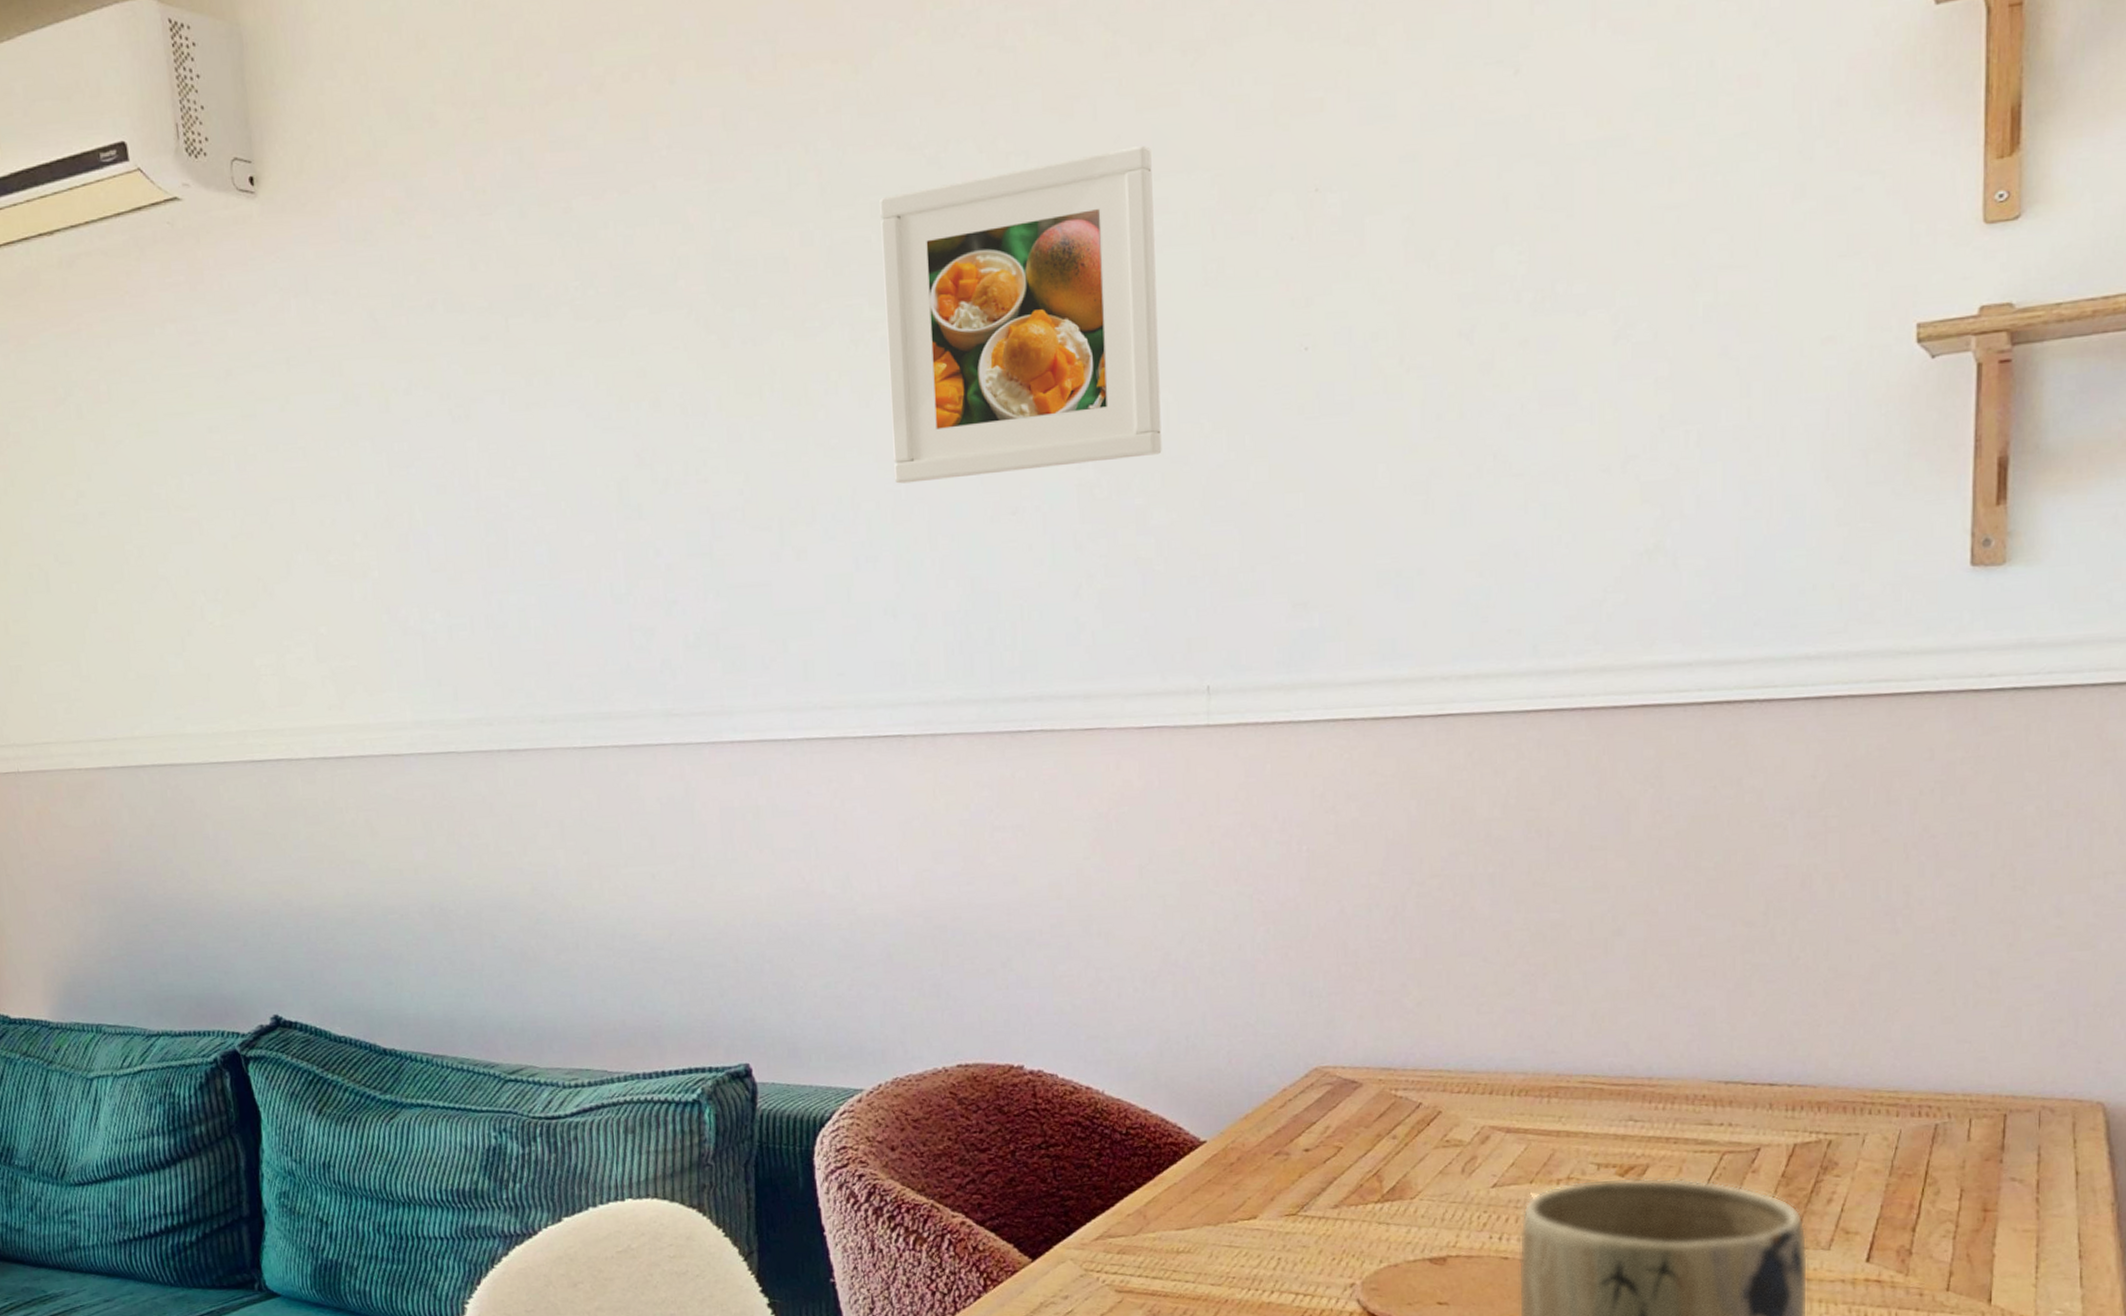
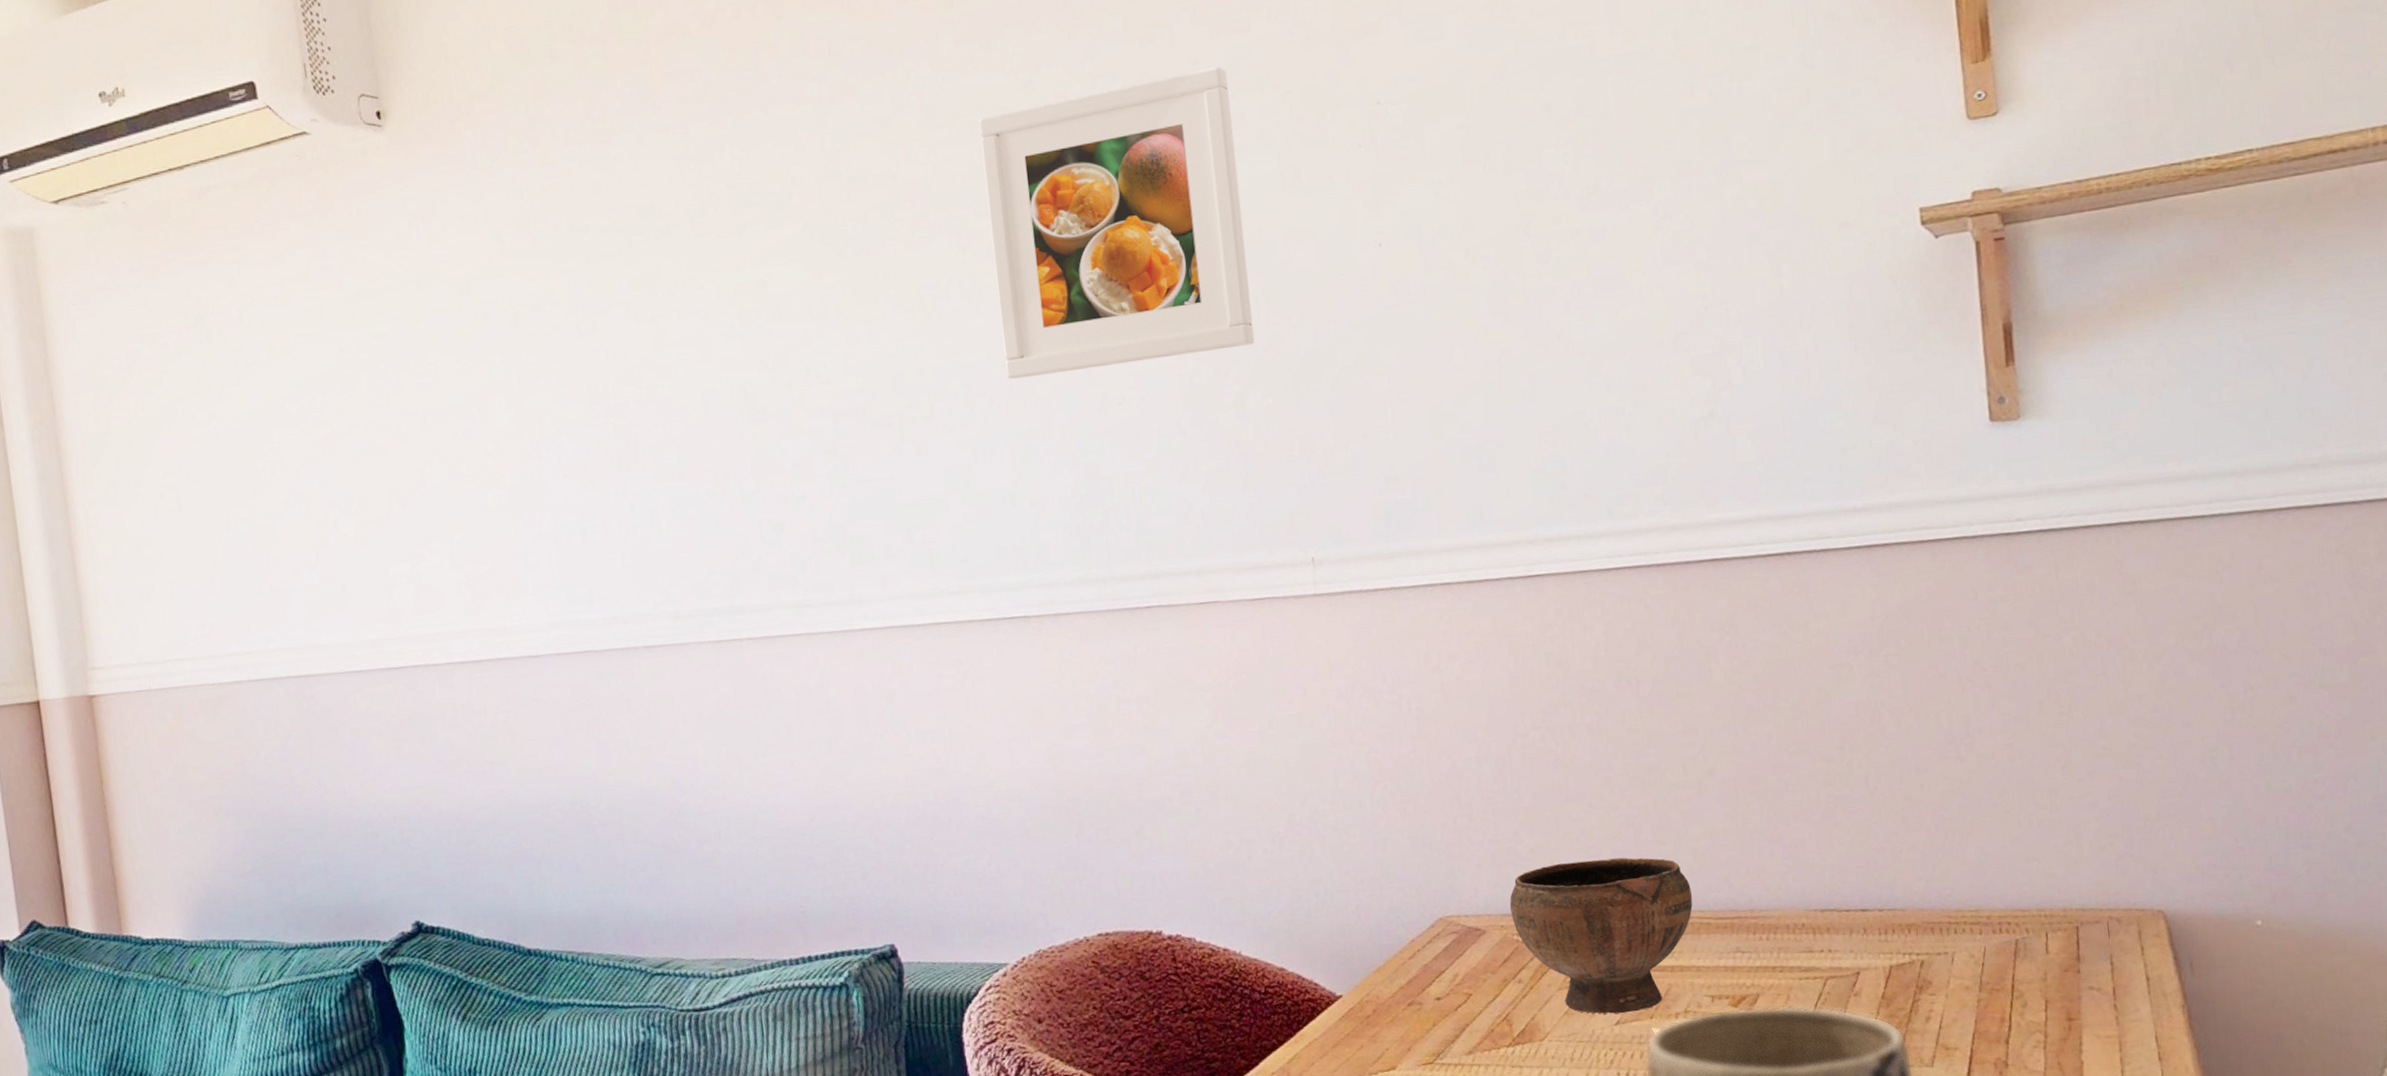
bowl: none [1390,1015,1587,1177] -> present [1509,857,1693,1014]

